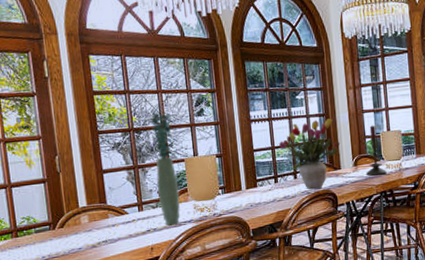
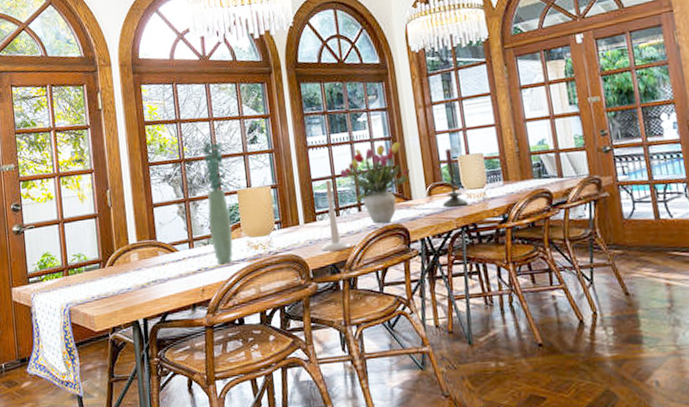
candlestick: none [261,150,288,214] -> present [321,179,352,252]

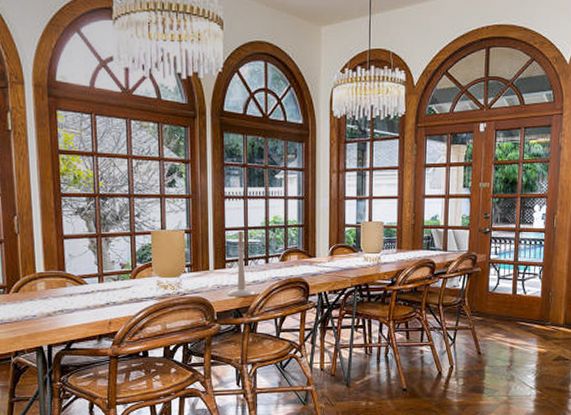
vase: present [201,138,234,265] -> none [118,175,143,300]
flower arrangement: present [340,142,411,224] -> none [253,202,318,276]
candle: present [443,147,469,208] -> none [342,213,364,268]

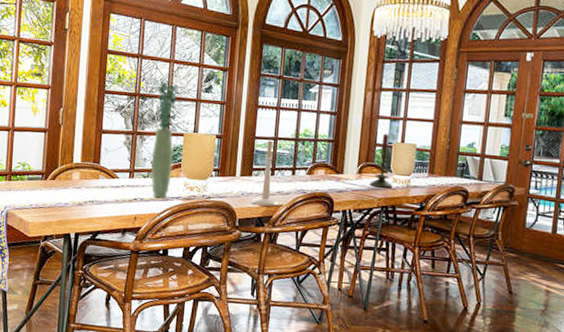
vase: none [118,175,143,300] -> present [151,77,179,199]
candle: none [342,213,364,268] -> present [370,132,393,189]

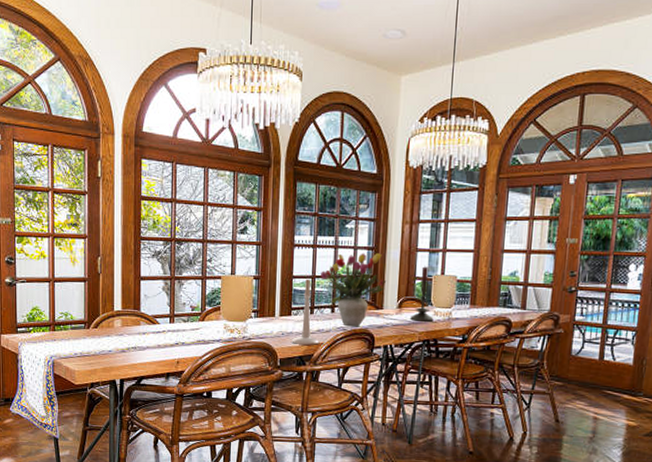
vase: present [151,77,179,199] -> none [190,221,214,342]
flower arrangement: none [283,117,348,191] -> present [321,253,387,327]

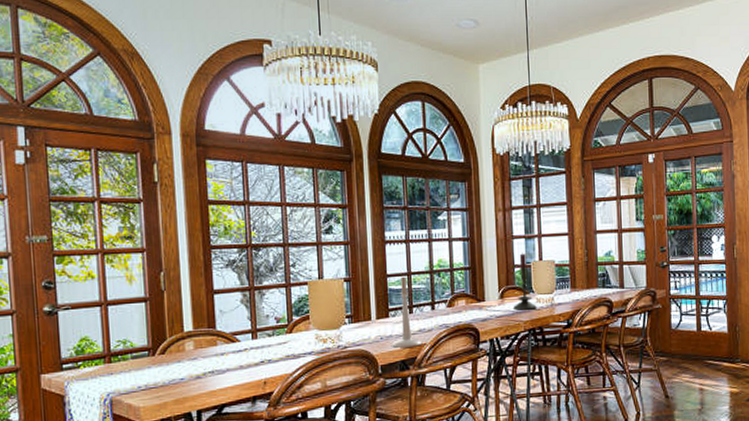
flower arrangement: present [321,253,387,327] -> none [416,243,486,323]

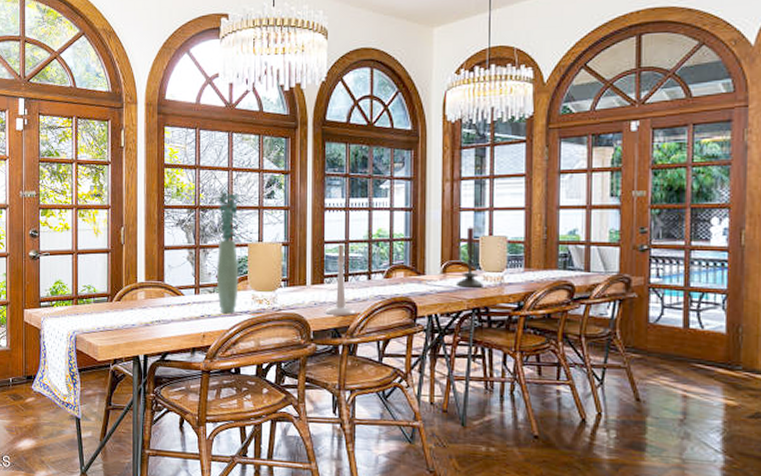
vase: none [271,223,300,357] -> present [216,187,239,314]

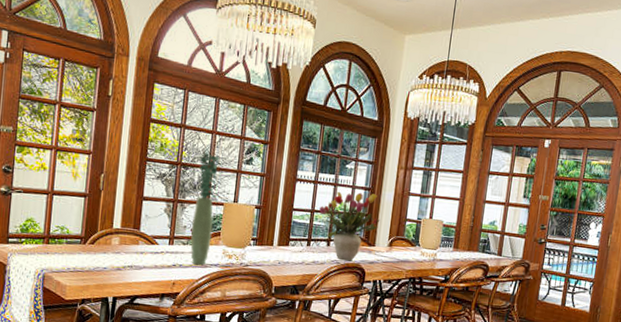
candlestick: present [325,244,357,316] -> none [287,212,314,276]
flower arrangement: none [355,214,428,295] -> present [319,192,380,261]
candle: present [457,226,483,289] -> none [399,208,420,262]

